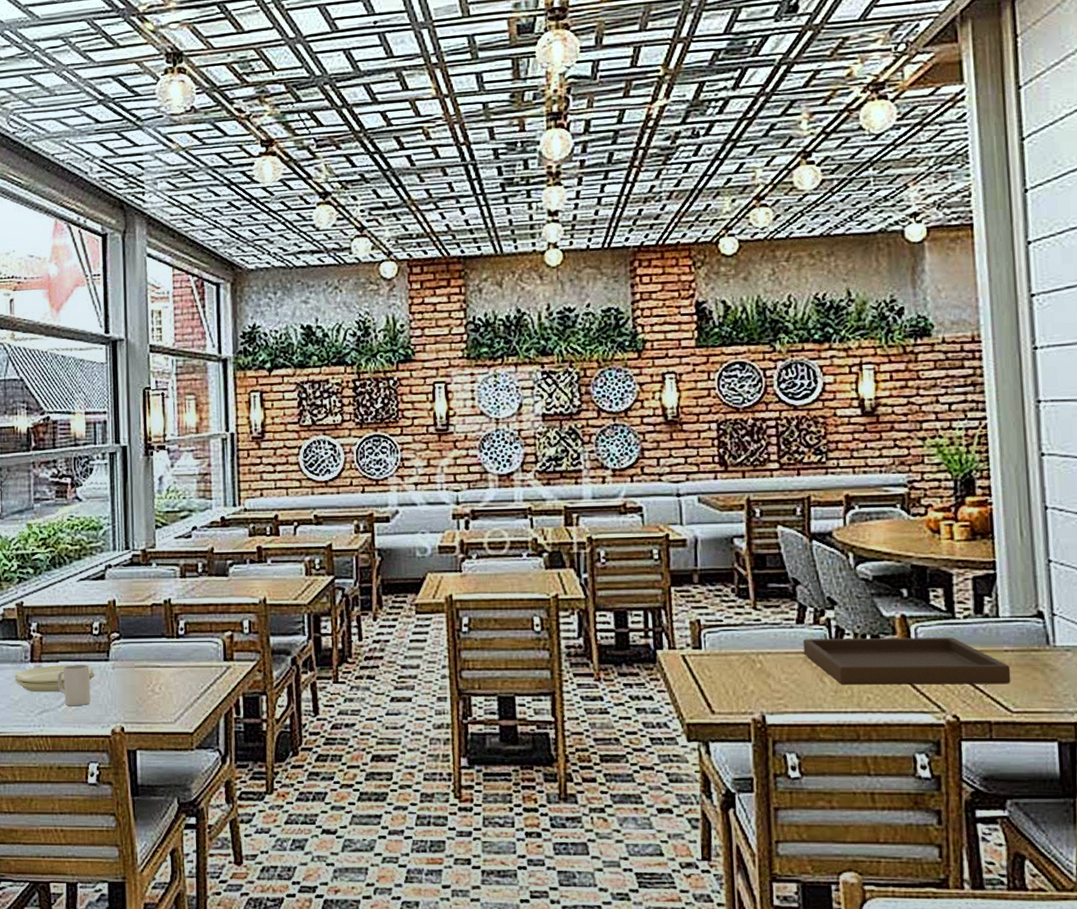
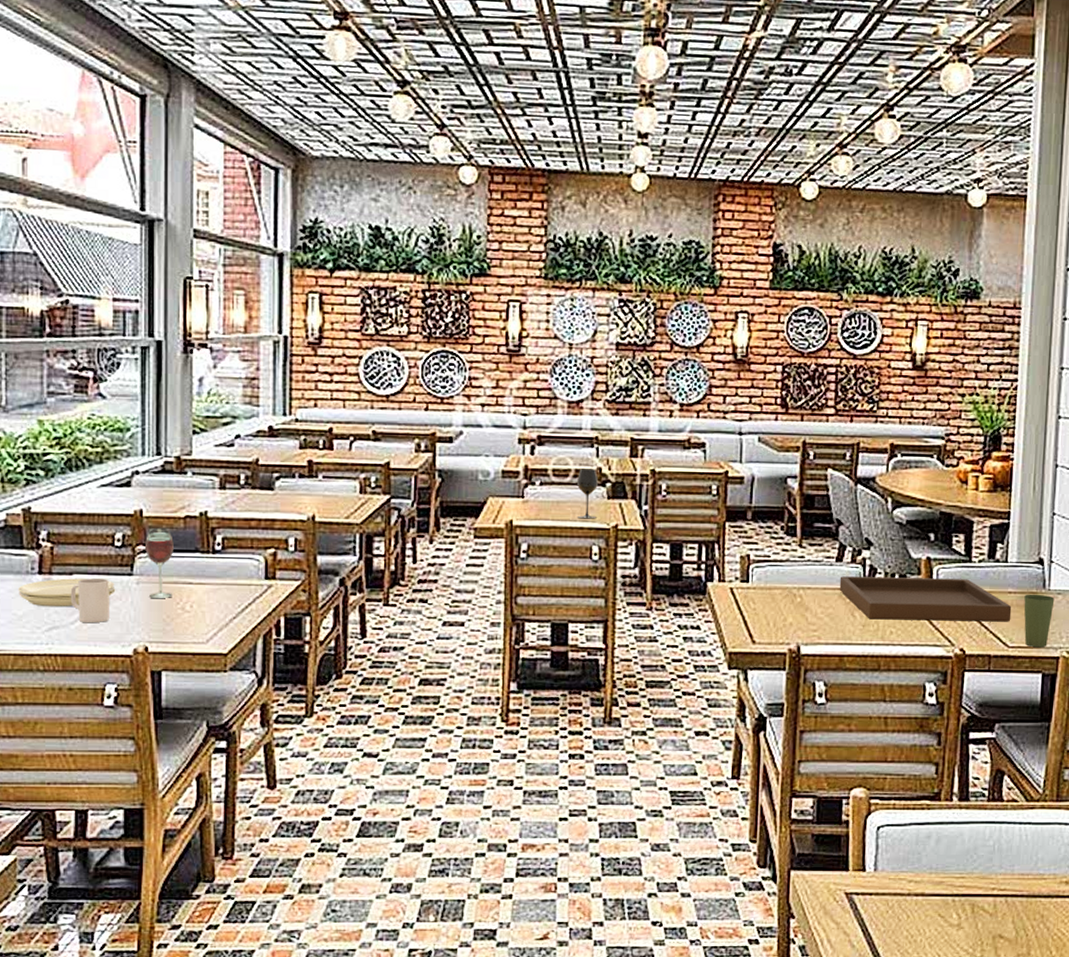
wineglass: none [119,615,143,682] -> present [145,527,174,599]
wineglass: none [513,540,536,590] -> present [577,469,598,519]
cup: none [1024,651,1063,713] -> present [1024,594,1055,648]

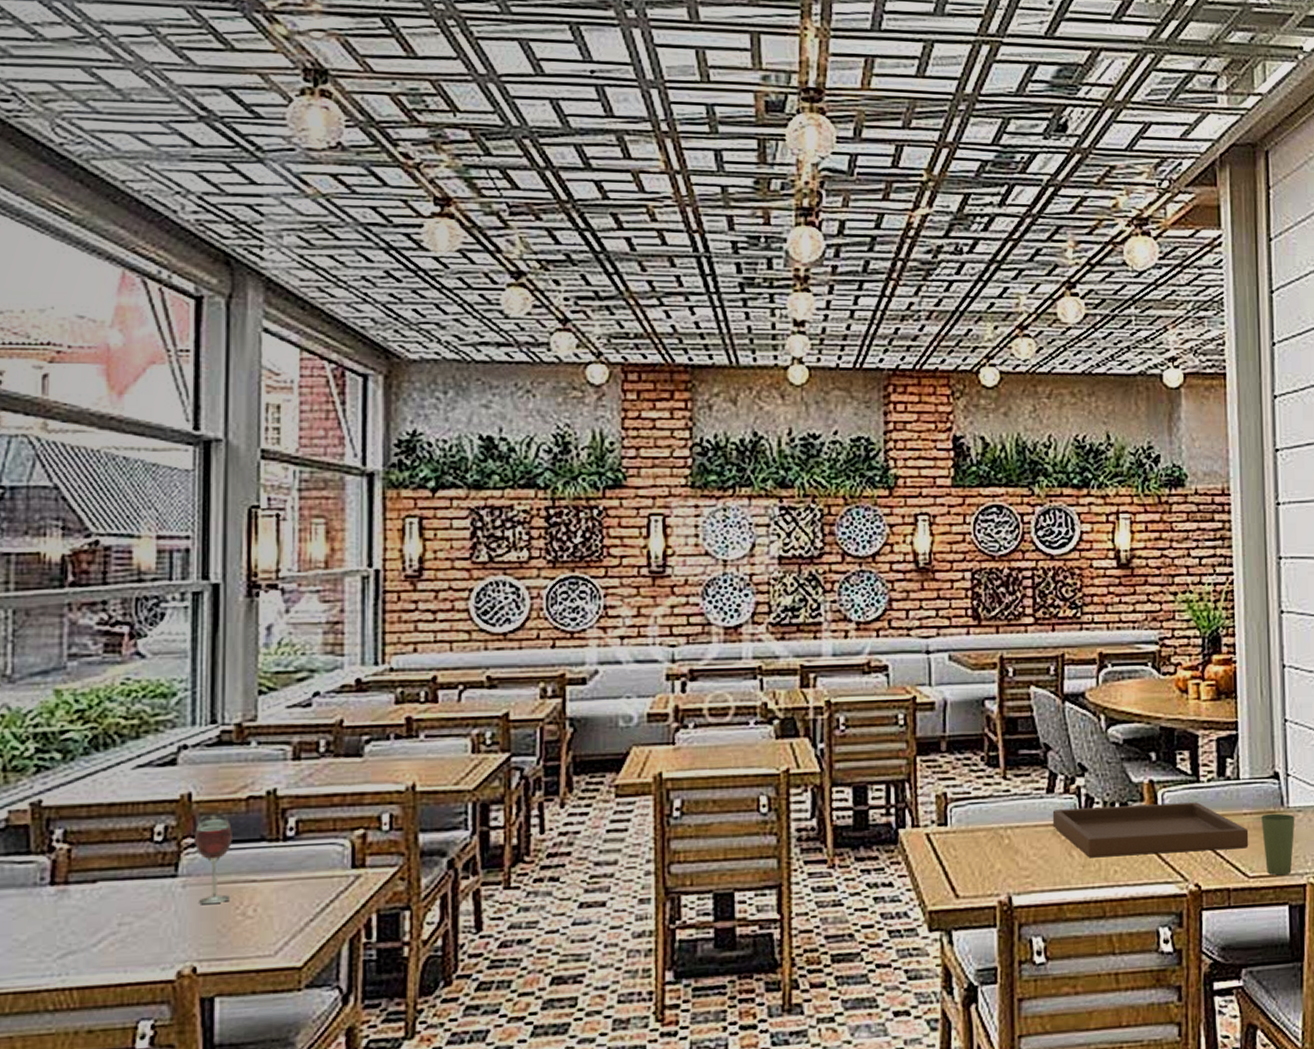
plate: present [18,578,116,608] -> none [22,886,155,928]
cup: present [70,577,109,624] -> none [92,883,146,944]
wineglass: present [577,469,598,519] -> none [739,704,764,765]

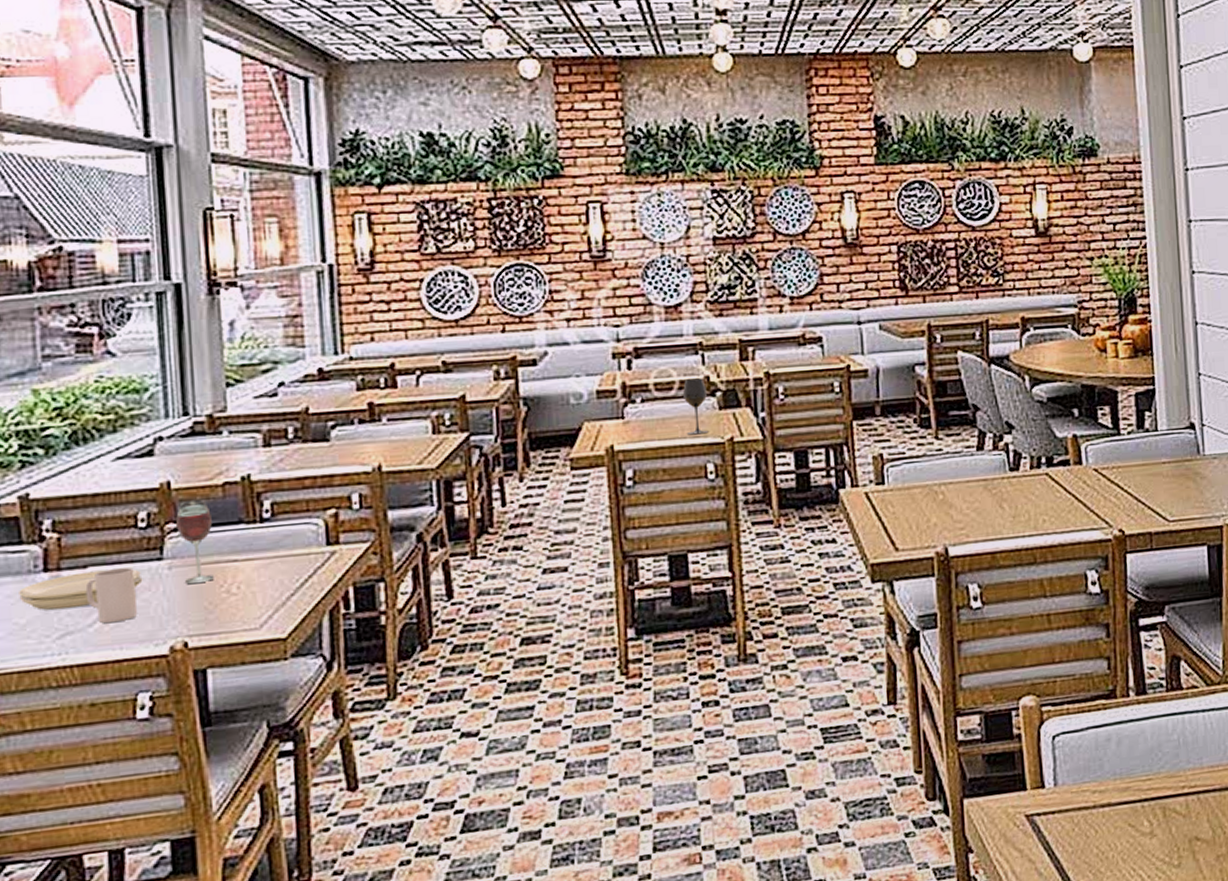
plate: none [22,886,155,928] -> present [19,570,143,611]
cup: none [92,883,146,944] -> present [85,567,137,624]
wineglass: none [739,704,764,765] -> present [683,378,709,435]
tray: present [1052,802,1249,858] -> none [983,453,1168,509]
cup: present [1261,813,1295,876] -> none [1179,460,1211,519]

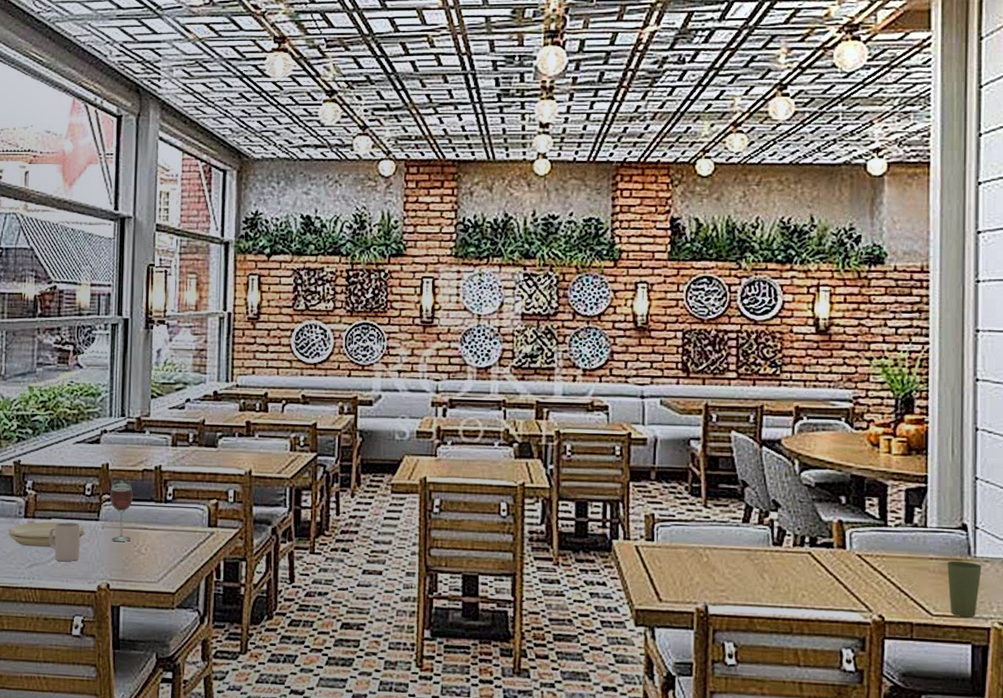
wineglass: present [683,378,709,435] -> none [486,430,505,477]
cup: none [1179,460,1211,519] -> present [947,560,982,618]

